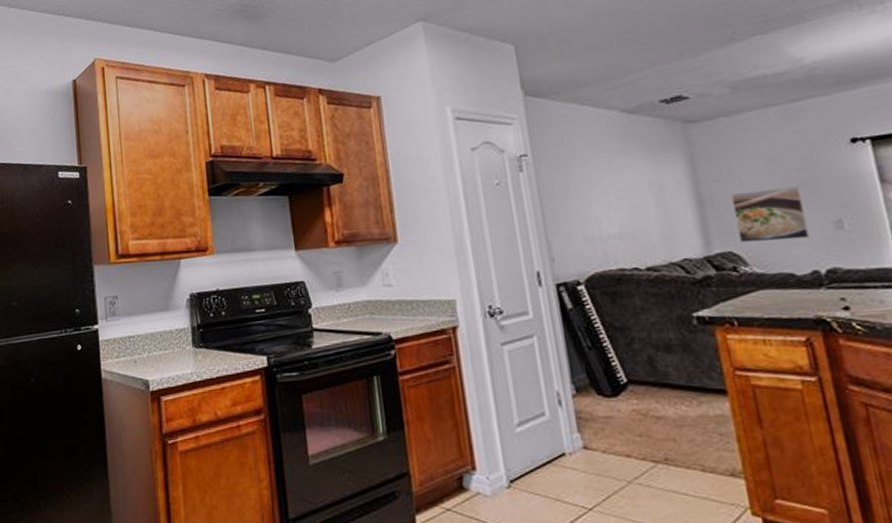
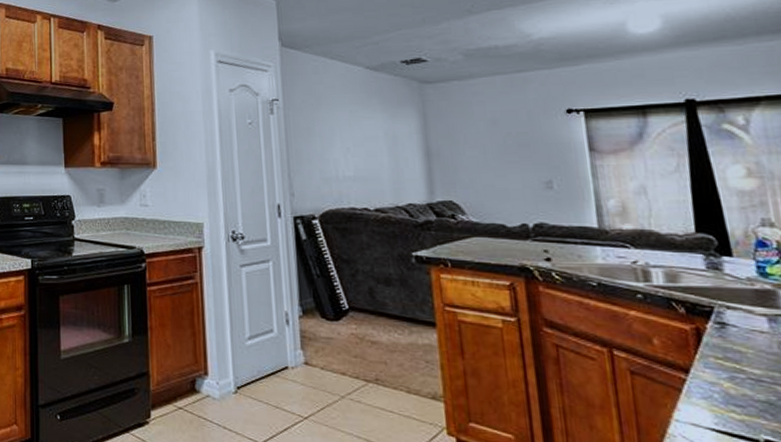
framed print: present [730,186,811,243] -> none [455,147,523,195]

